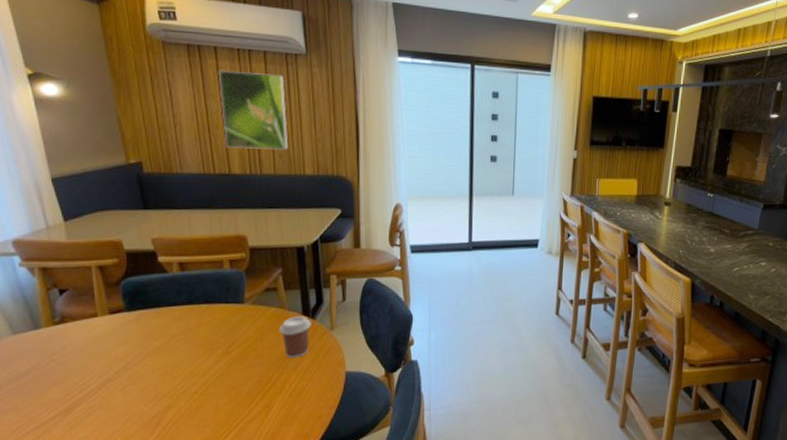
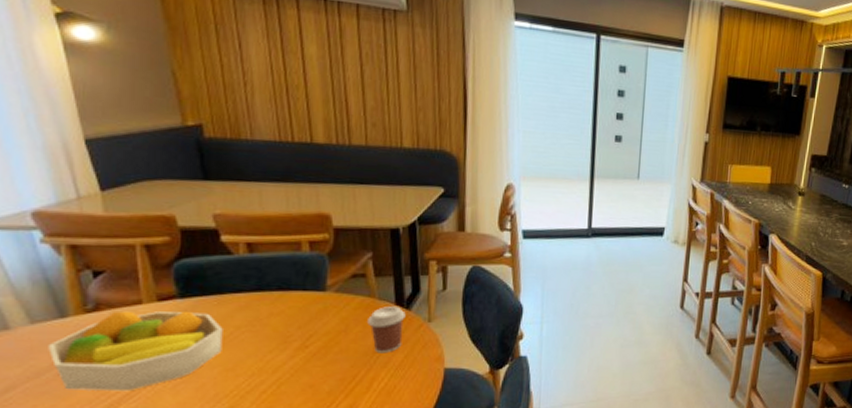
fruit bowl: none [26,322,161,392] -> present [48,311,223,392]
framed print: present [219,69,288,150] -> none [301,22,384,119]

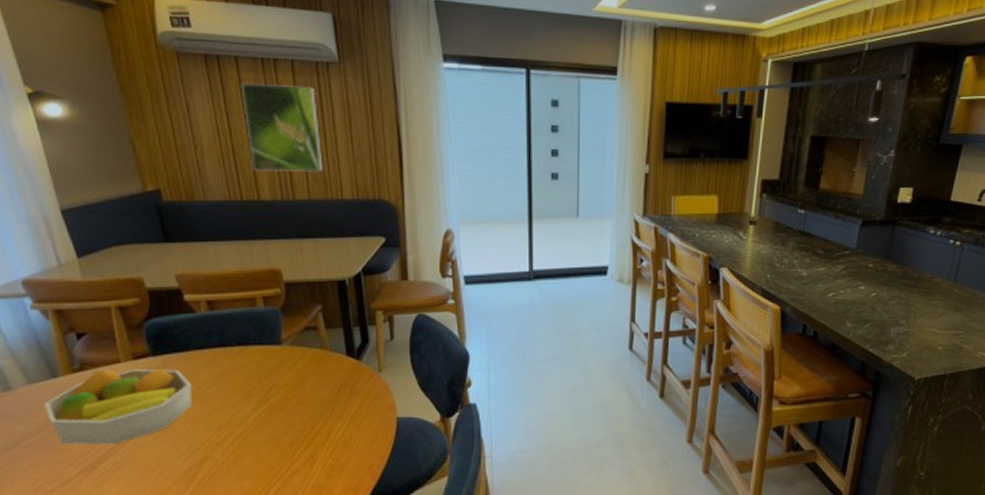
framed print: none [301,22,384,119] -> present [242,82,323,172]
coffee cup: present [367,305,406,354] -> none [322,356,357,404]

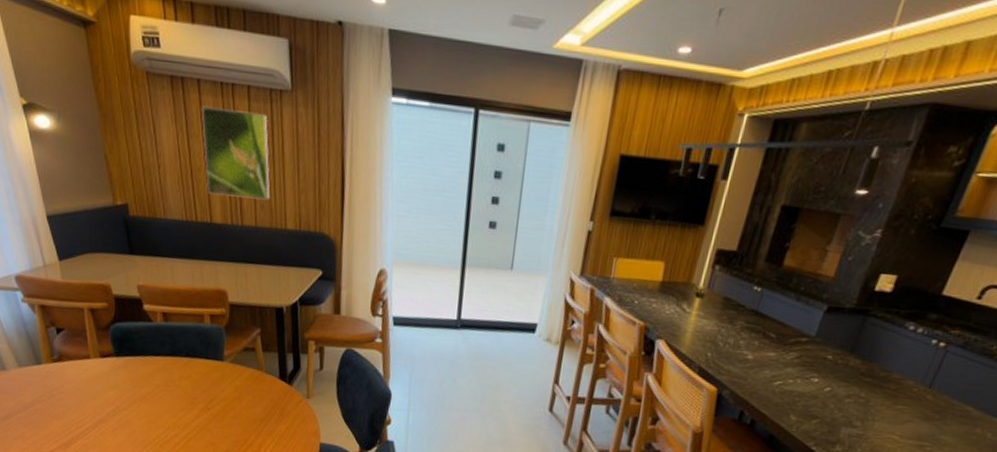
fruit bowl: present [44,368,192,445] -> none [31,363,147,430]

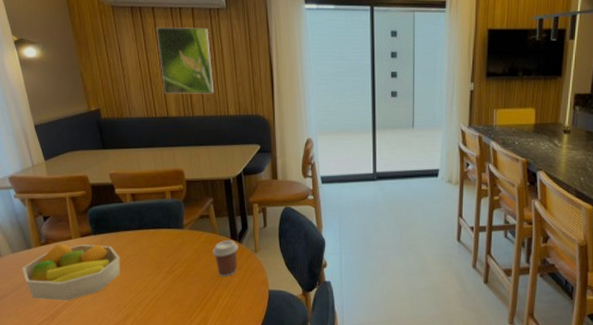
fruit bowl: none [31,363,147,430] -> present [22,244,120,301]
coffee cup: none [256,380,288,423] -> present [212,239,239,277]

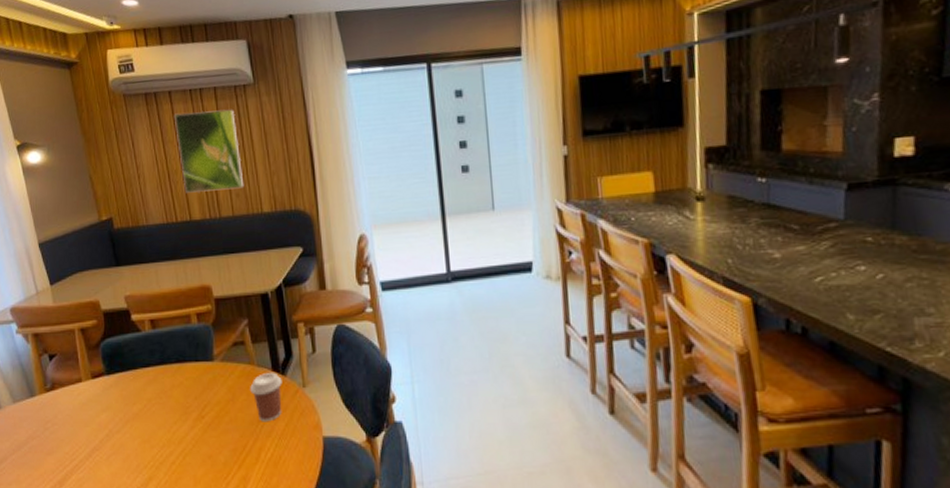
fruit bowl: present [22,244,120,301] -> none [25,386,140,463]

